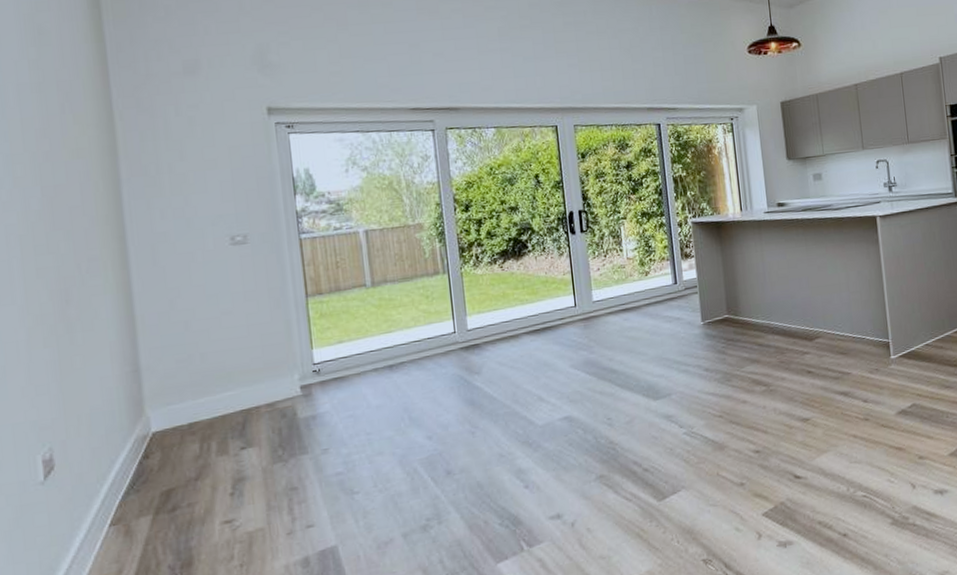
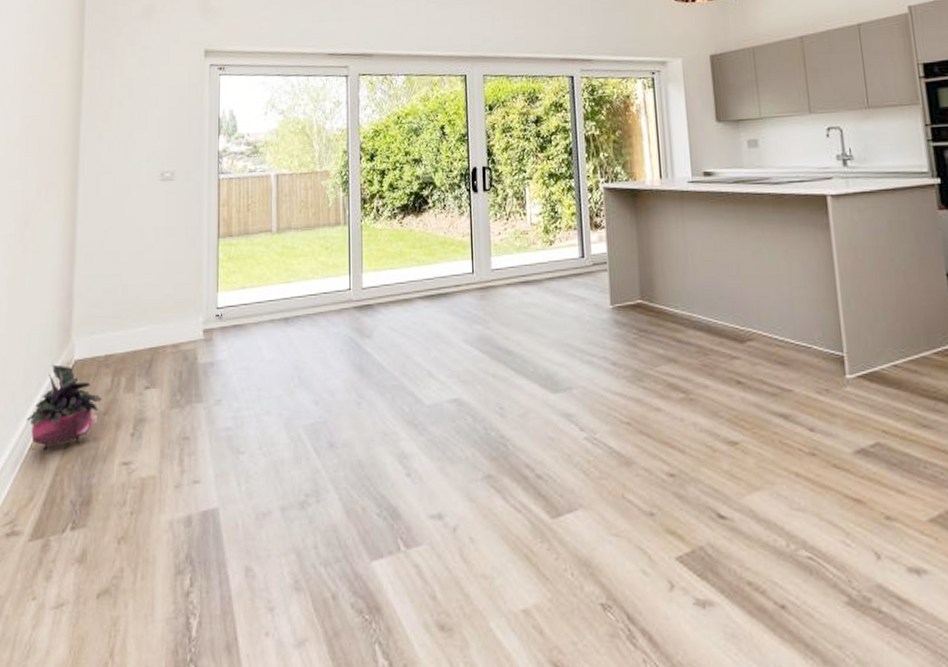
potted plant: none [100,439,192,524] -> present [26,364,103,450]

